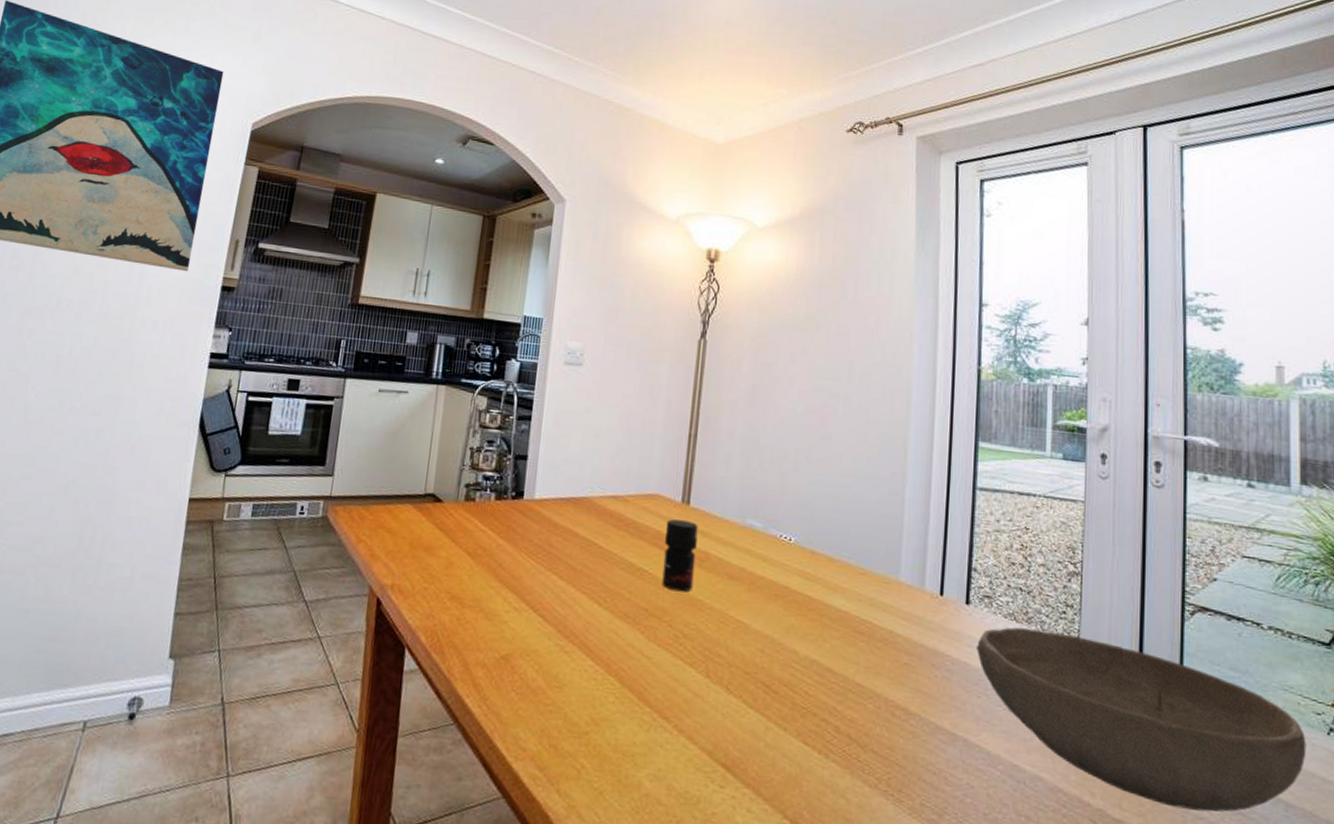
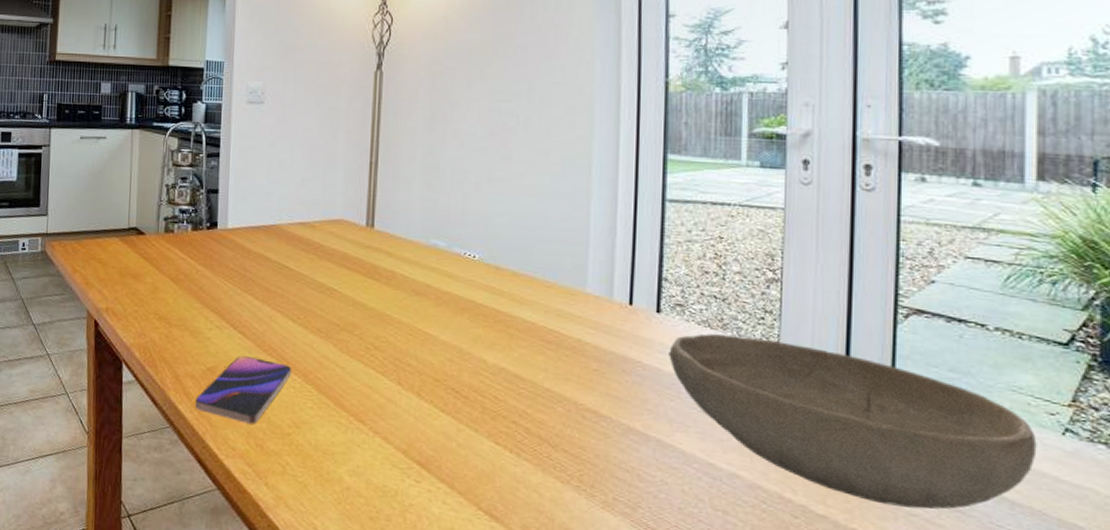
smartphone: none [484,642,595,722] -> present [195,356,292,424]
jar: present [661,519,698,592] -> none [351,242,383,308]

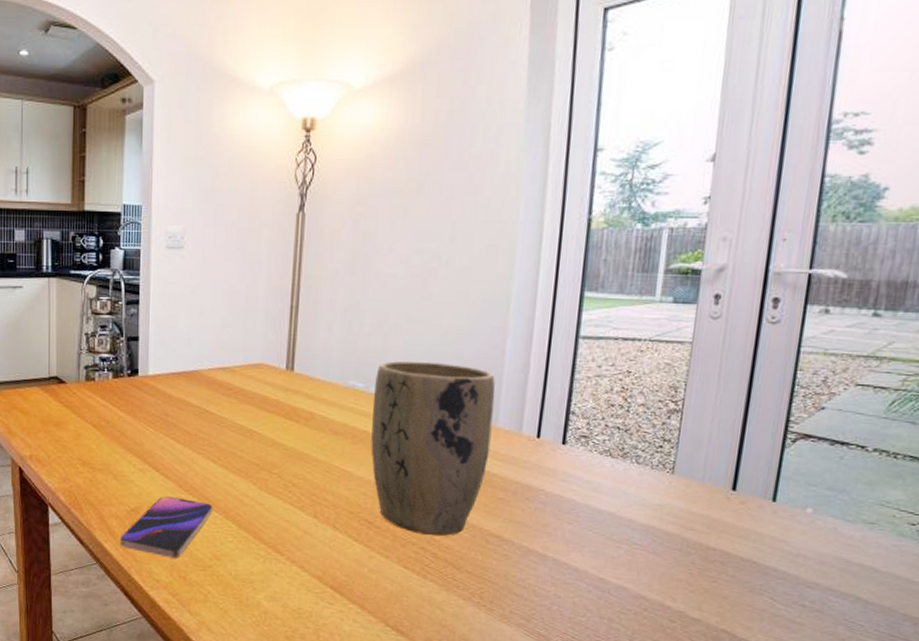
plant pot: none [455,220,582,410] -> present [371,361,495,537]
bowl: present [669,333,1037,510] -> none [570,462,896,611]

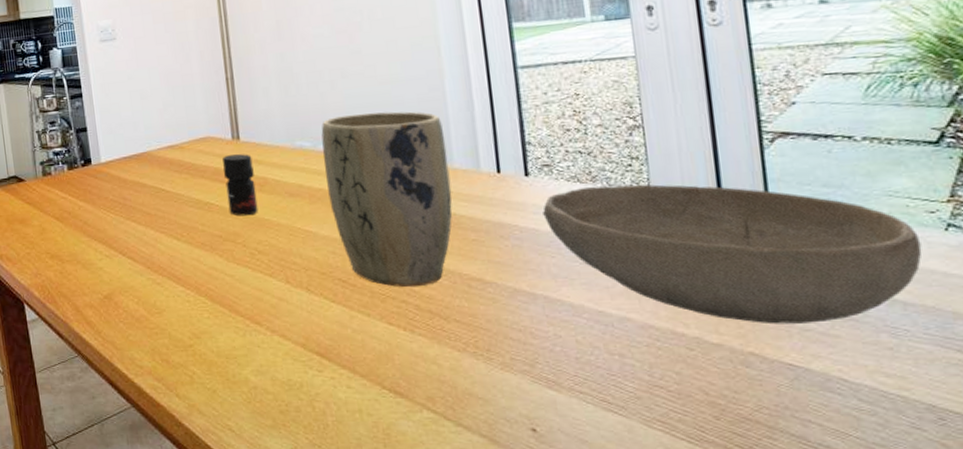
smartphone: present [121,496,213,559] -> none [98,279,185,342]
jar: none [270,385,303,448] -> present [222,154,258,216]
bowl: none [570,462,896,611] -> present [543,184,922,324]

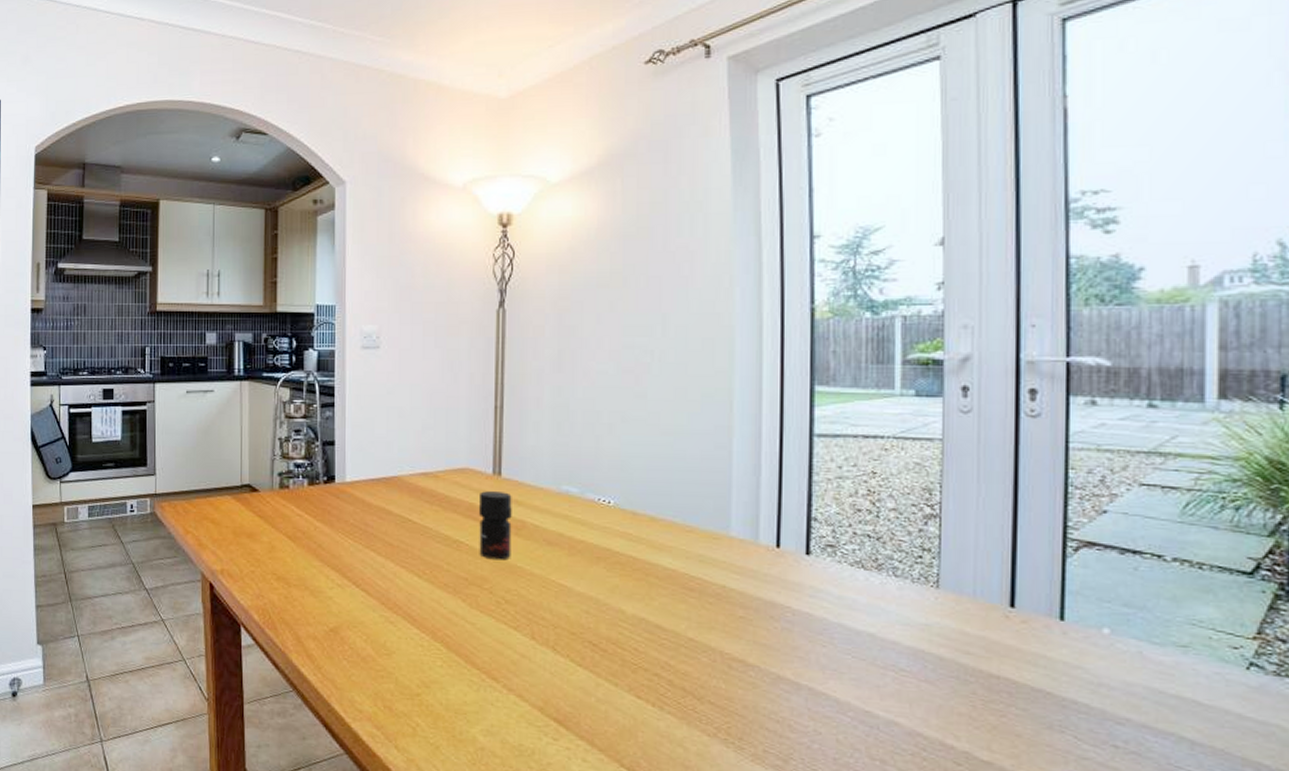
plant pot: present [321,111,453,288] -> none [589,464,725,661]
bowl: present [543,184,922,324] -> none [820,575,1219,752]

